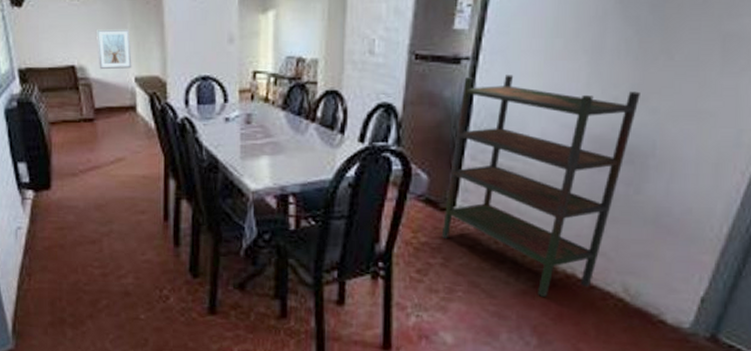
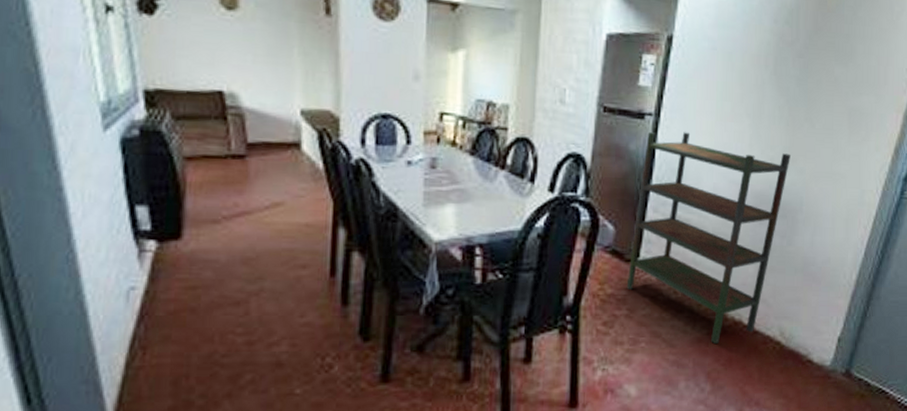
picture frame: present [97,29,132,70] -> none [253,51,298,100]

